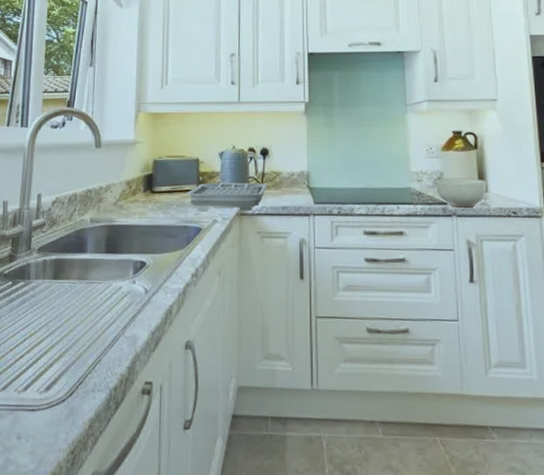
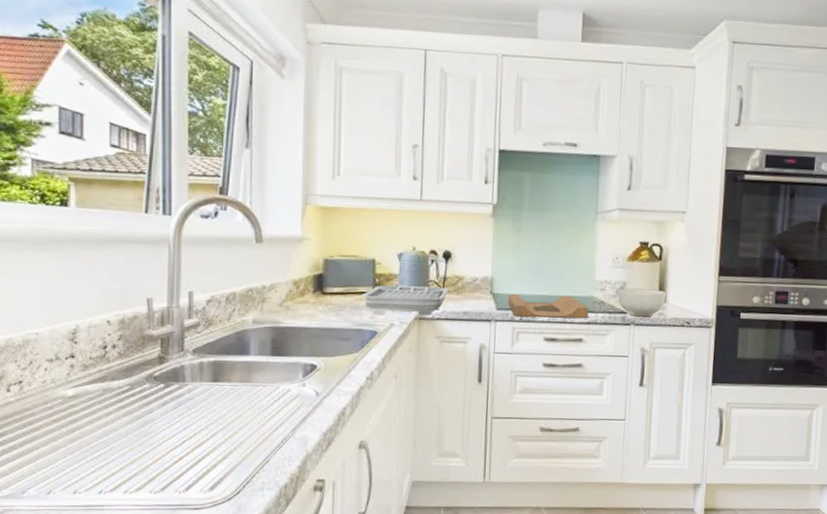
cutting board: none [325,188,407,211] -> present [508,294,589,319]

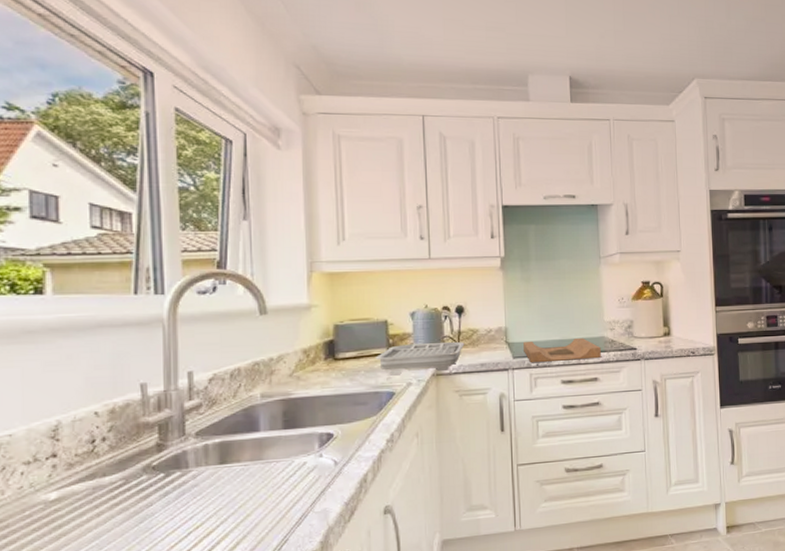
bowl: present [618,287,667,317] -> none [626,324,671,352]

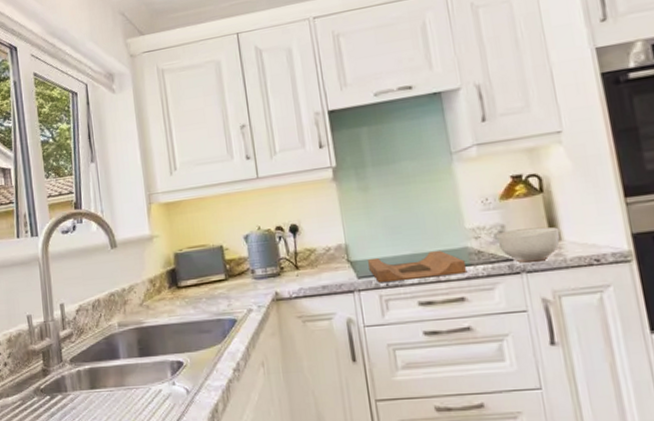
dish rack: present [375,341,465,376] -> none [214,263,303,302]
bowl: none [626,324,671,352] -> present [496,226,561,263]

